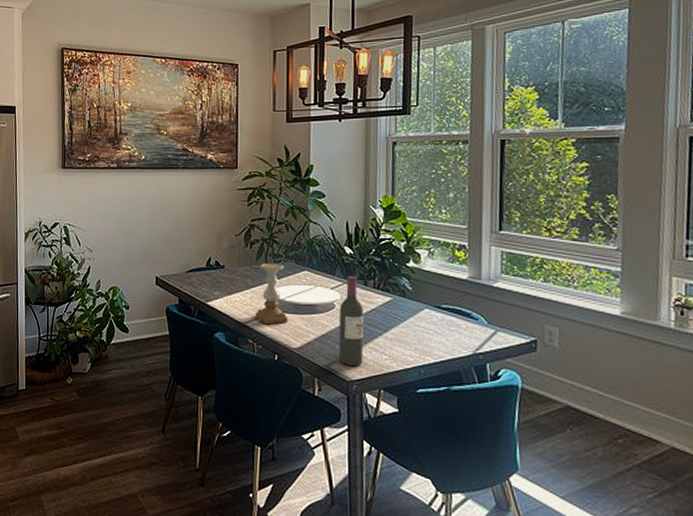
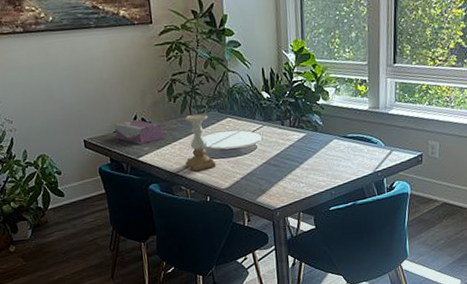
tissue box: none [187,262,237,287] -> present [114,120,164,144]
wine bottle: present [338,276,364,367] -> none [261,118,284,197]

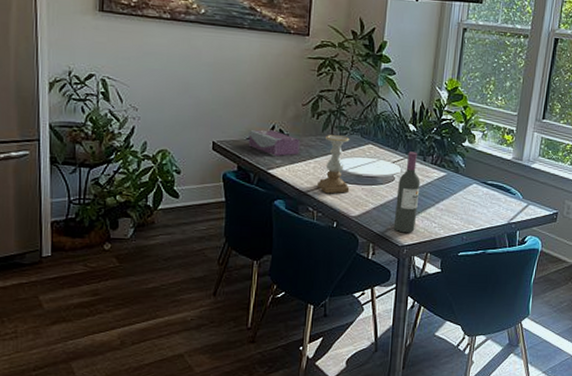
wine bottle: none [261,118,284,197] -> present [393,151,421,233]

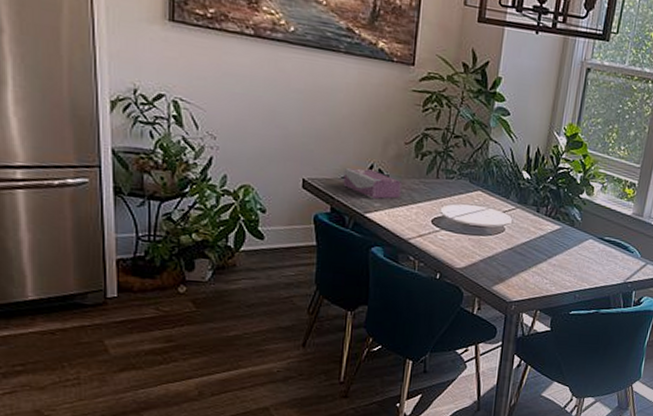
candle holder: present [316,135,350,194] -> none [419,178,457,243]
wine bottle: present [393,151,421,233] -> none [501,201,533,289]

